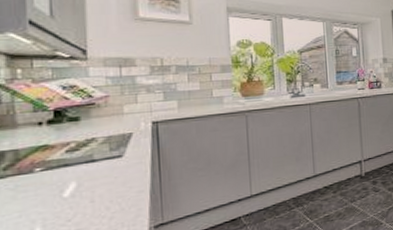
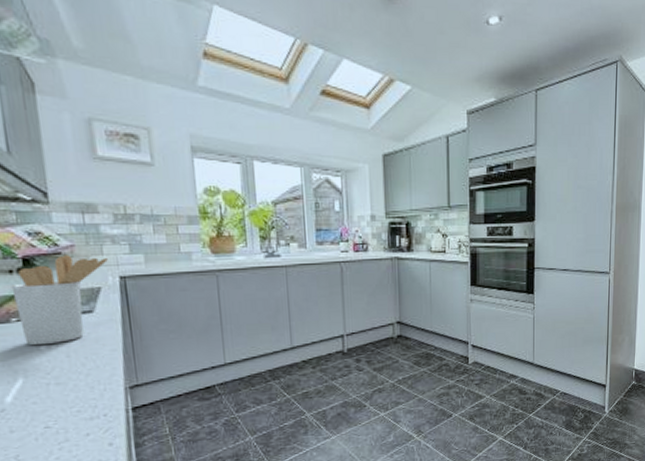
utensil holder: none [39,104,141,194] -> present [11,254,108,346]

